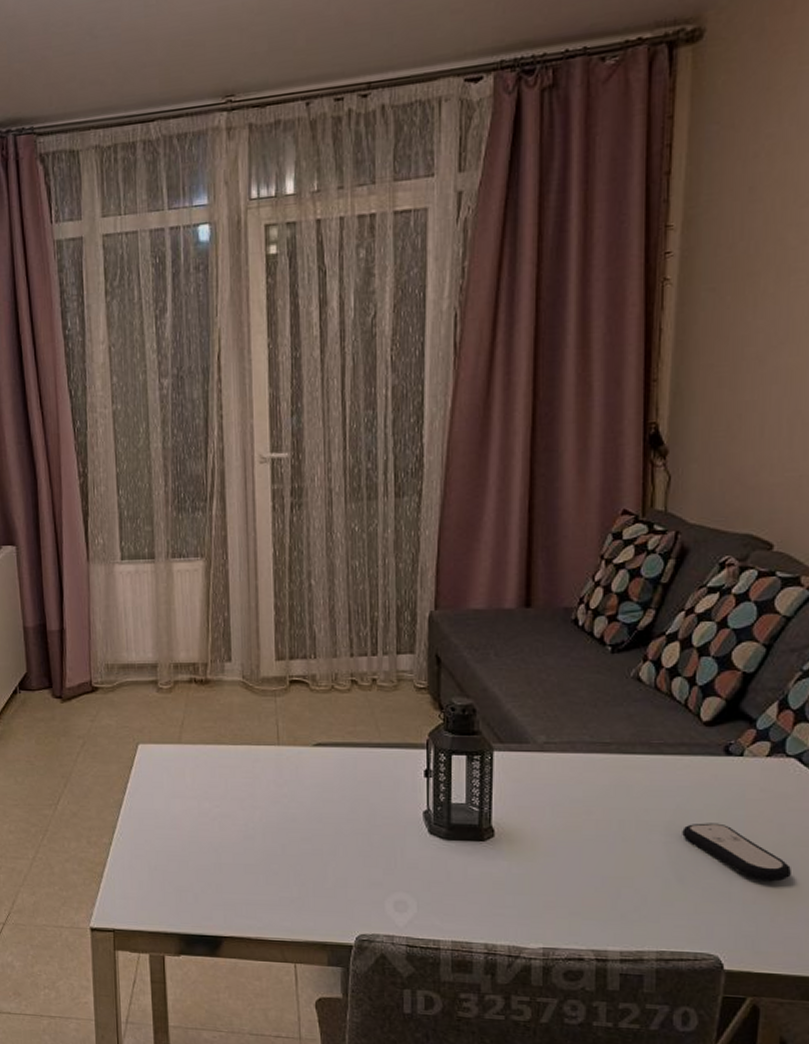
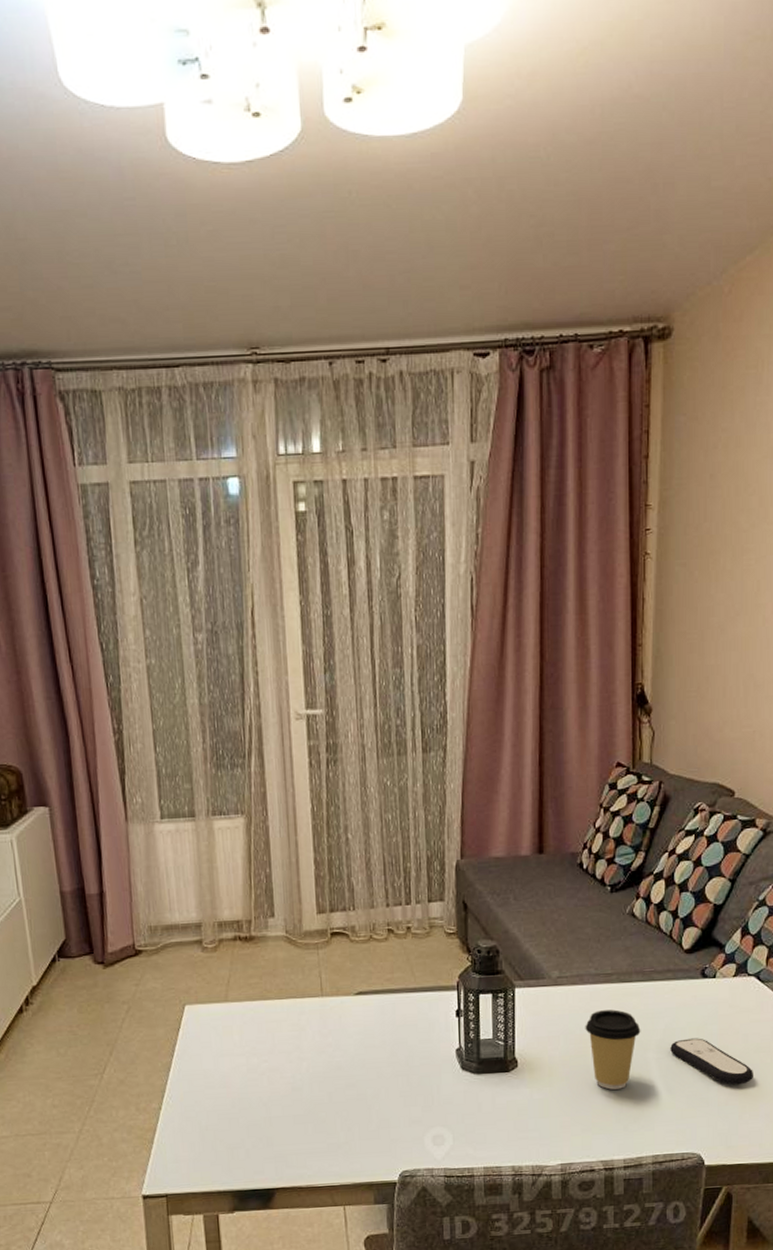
coffee cup: none [576,783,645,872] -> present [585,1009,641,1090]

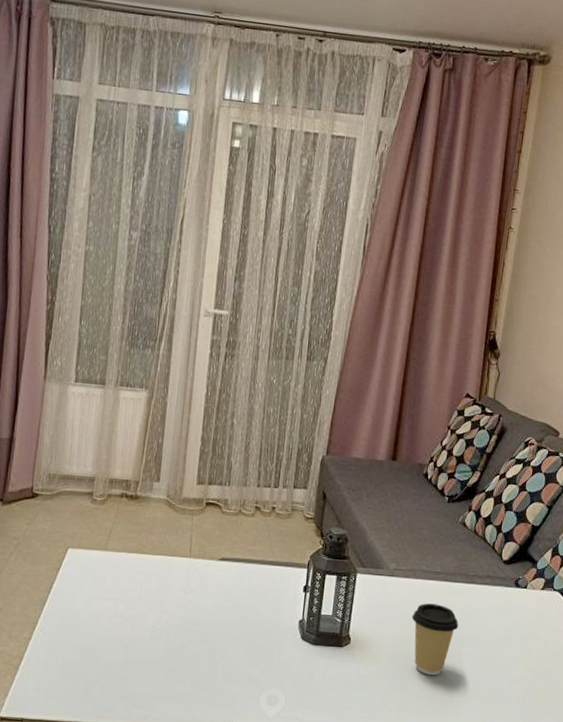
remote control: present [670,1038,755,1085] -> none [481,638,550,685]

